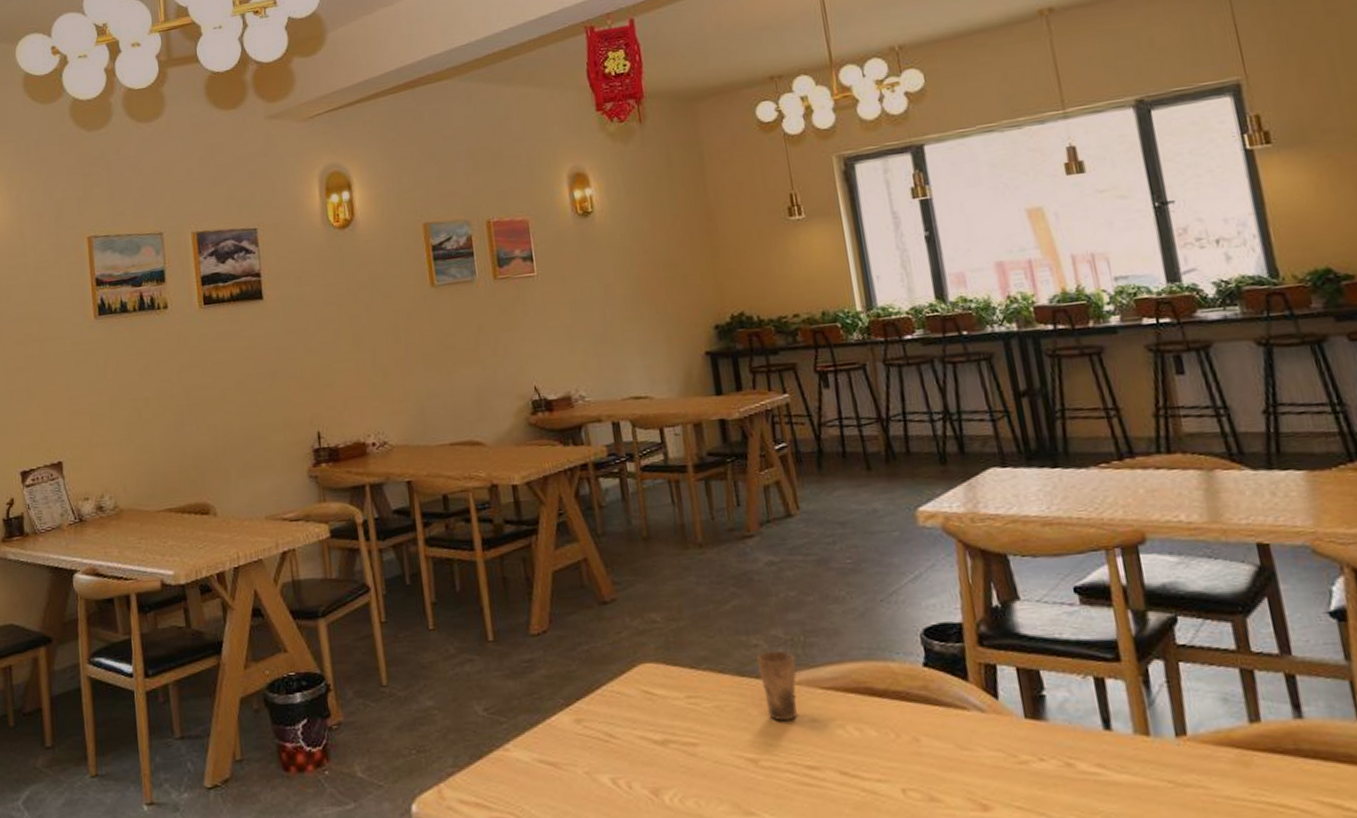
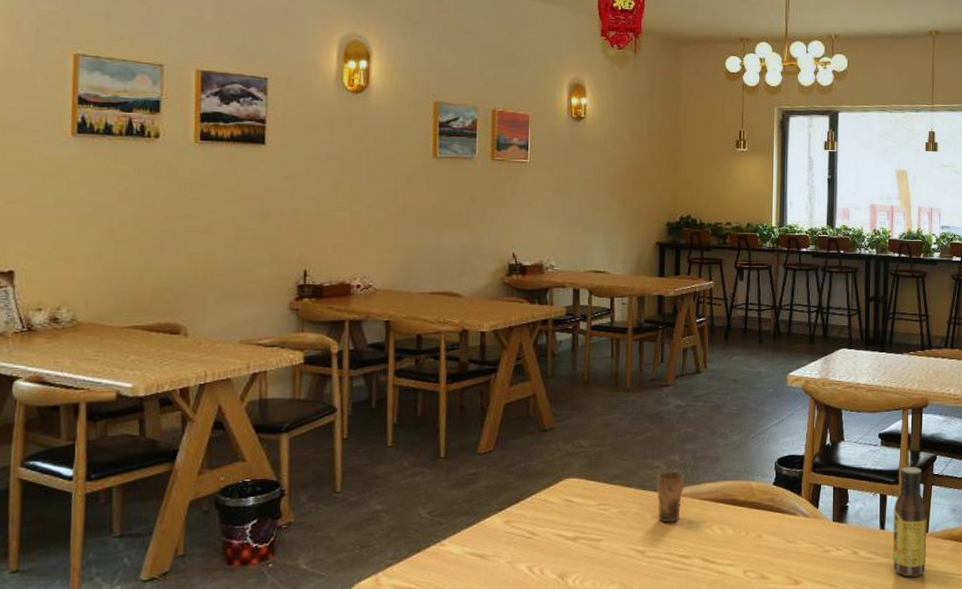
sauce bottle: none [1119,633,1194,804] -> present [893,466,927,577]

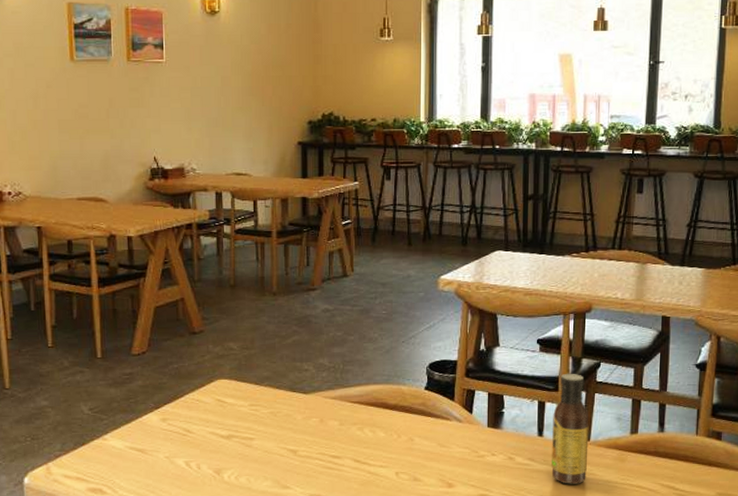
cup: present [657,464,685,523] -> none [306,368,334,424]

